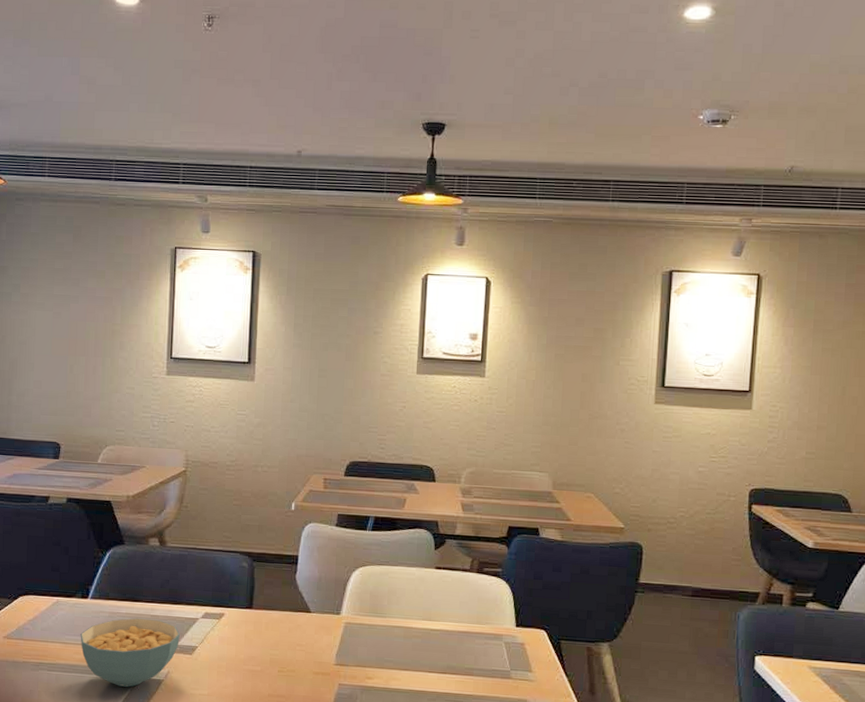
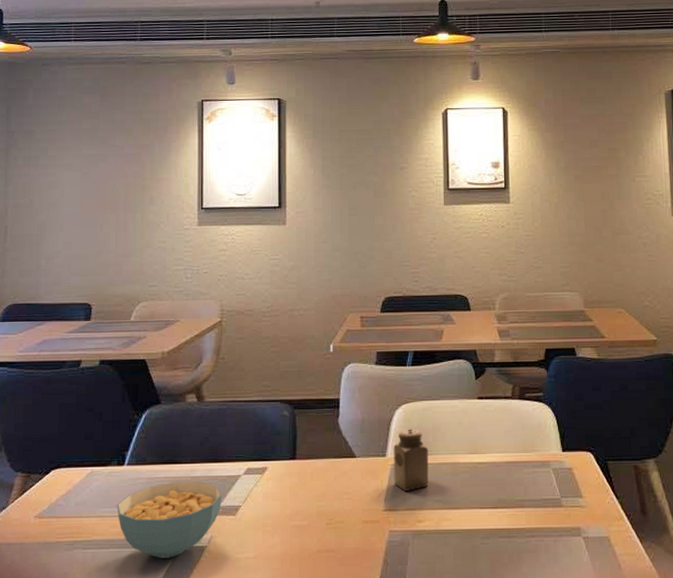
salt shaker: none [346,590,382,649] -> present [393,429,429,491]

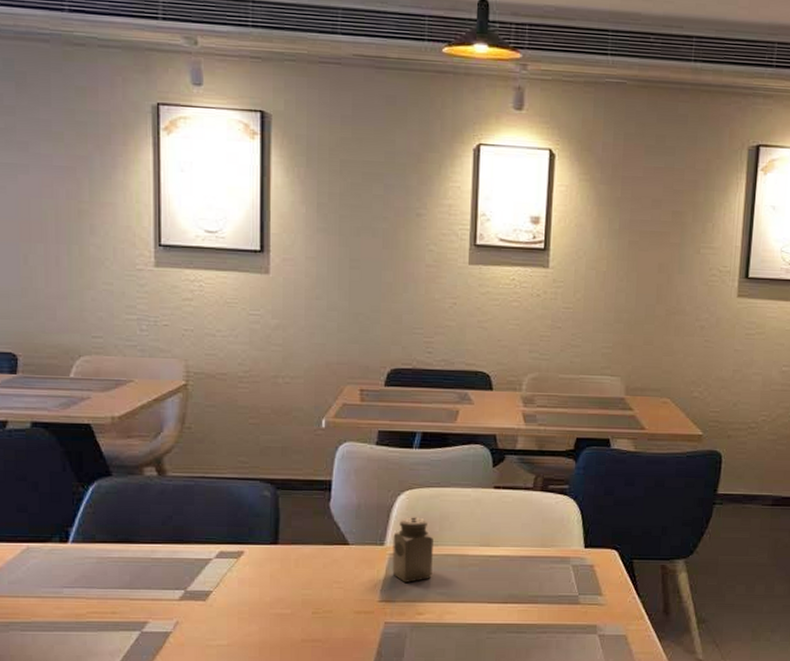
cereal bowl: present [117,481,222,558] -> none [61,562,189,643]

